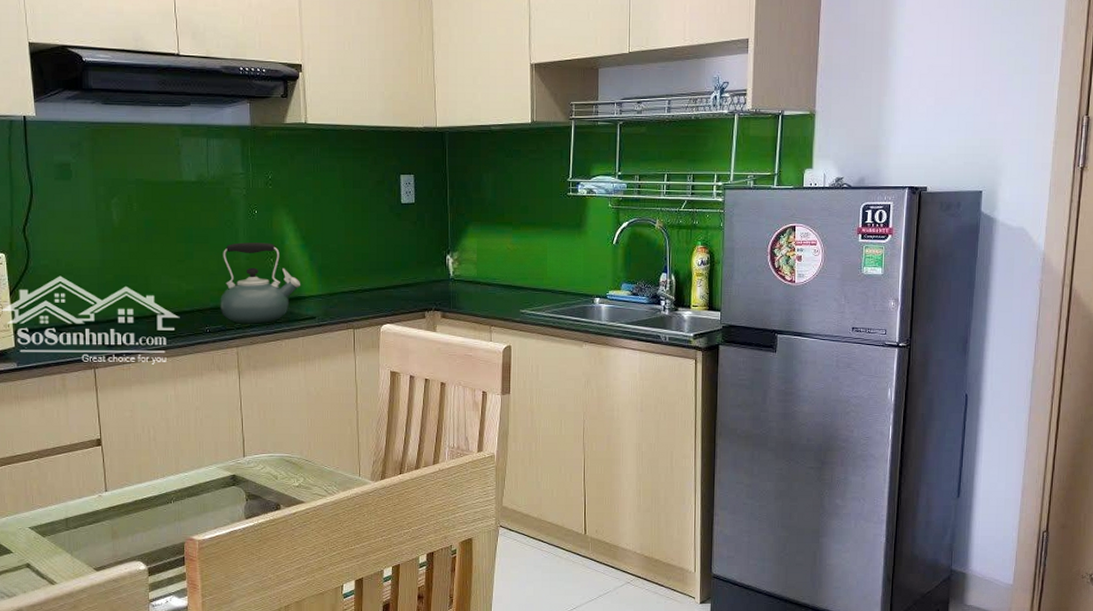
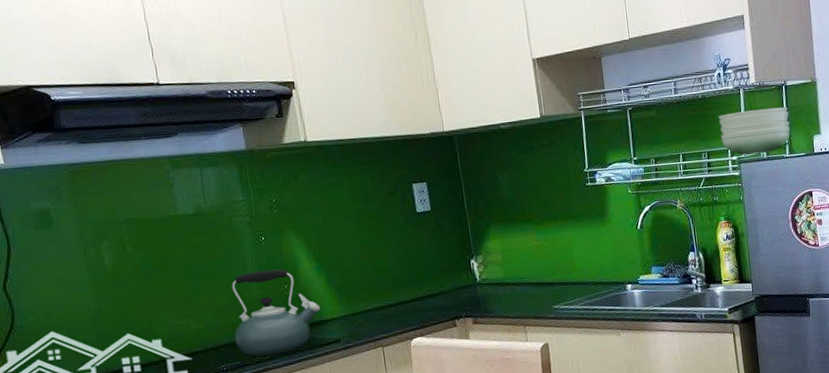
bowl: none [708,136,783,181] -> present [718,106,791,155]

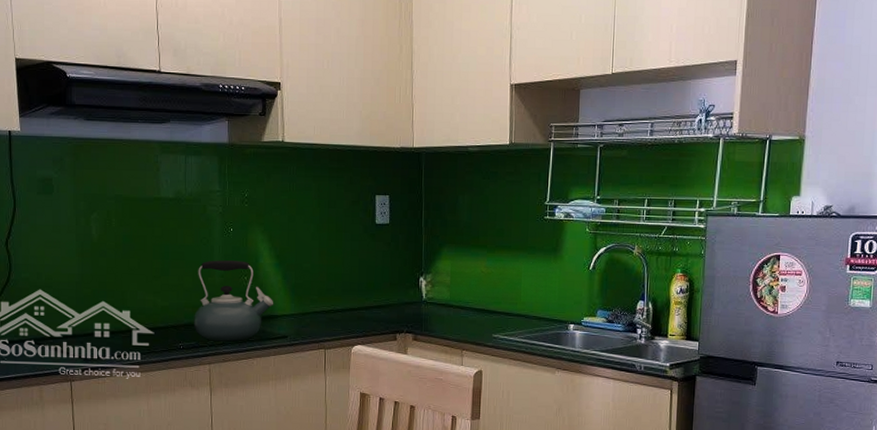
bowl: present [718,106,791,155] -> none [691,161,769,208]

